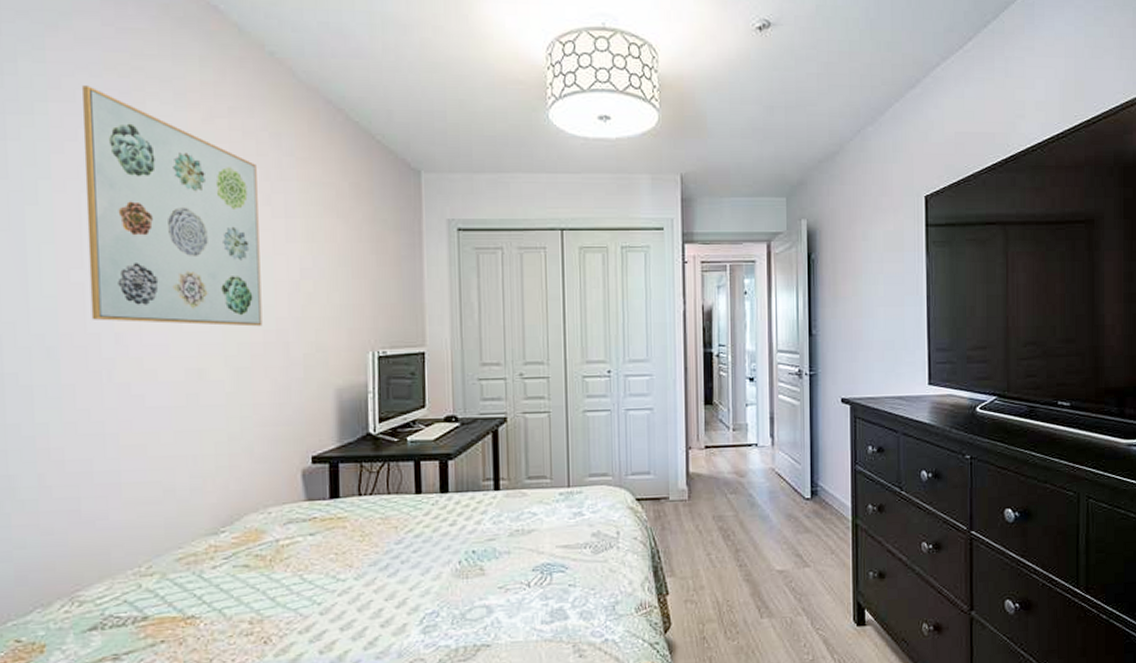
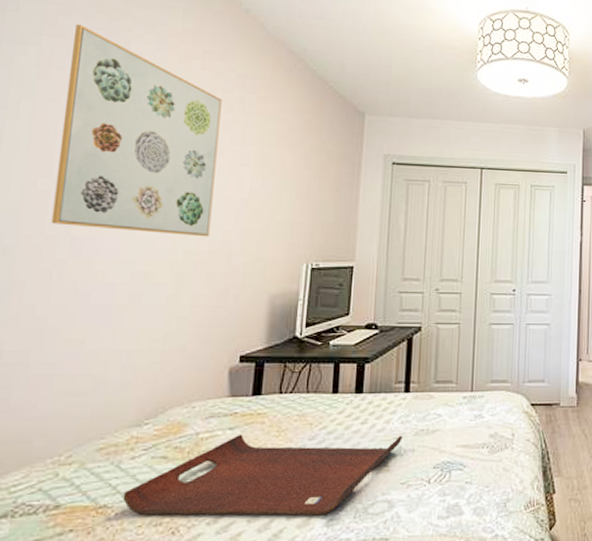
serving tray: none [209,537,496,626] -> present [122,434,402,516]

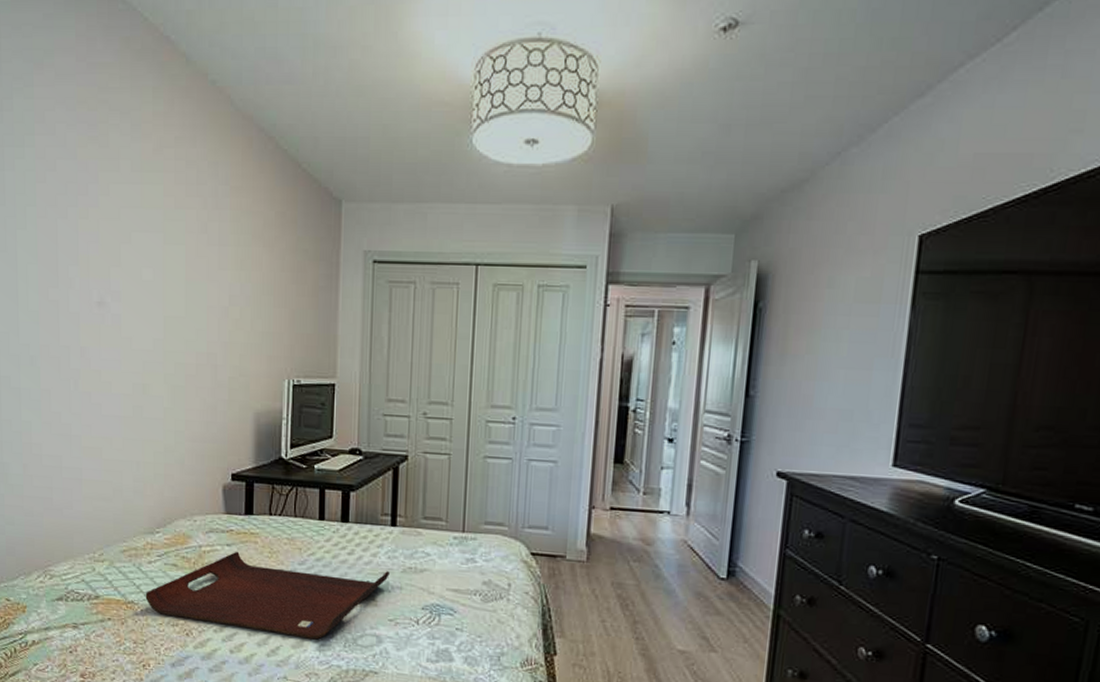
wall art: present [51,24,222,237] -> none [60,119,196,349]

